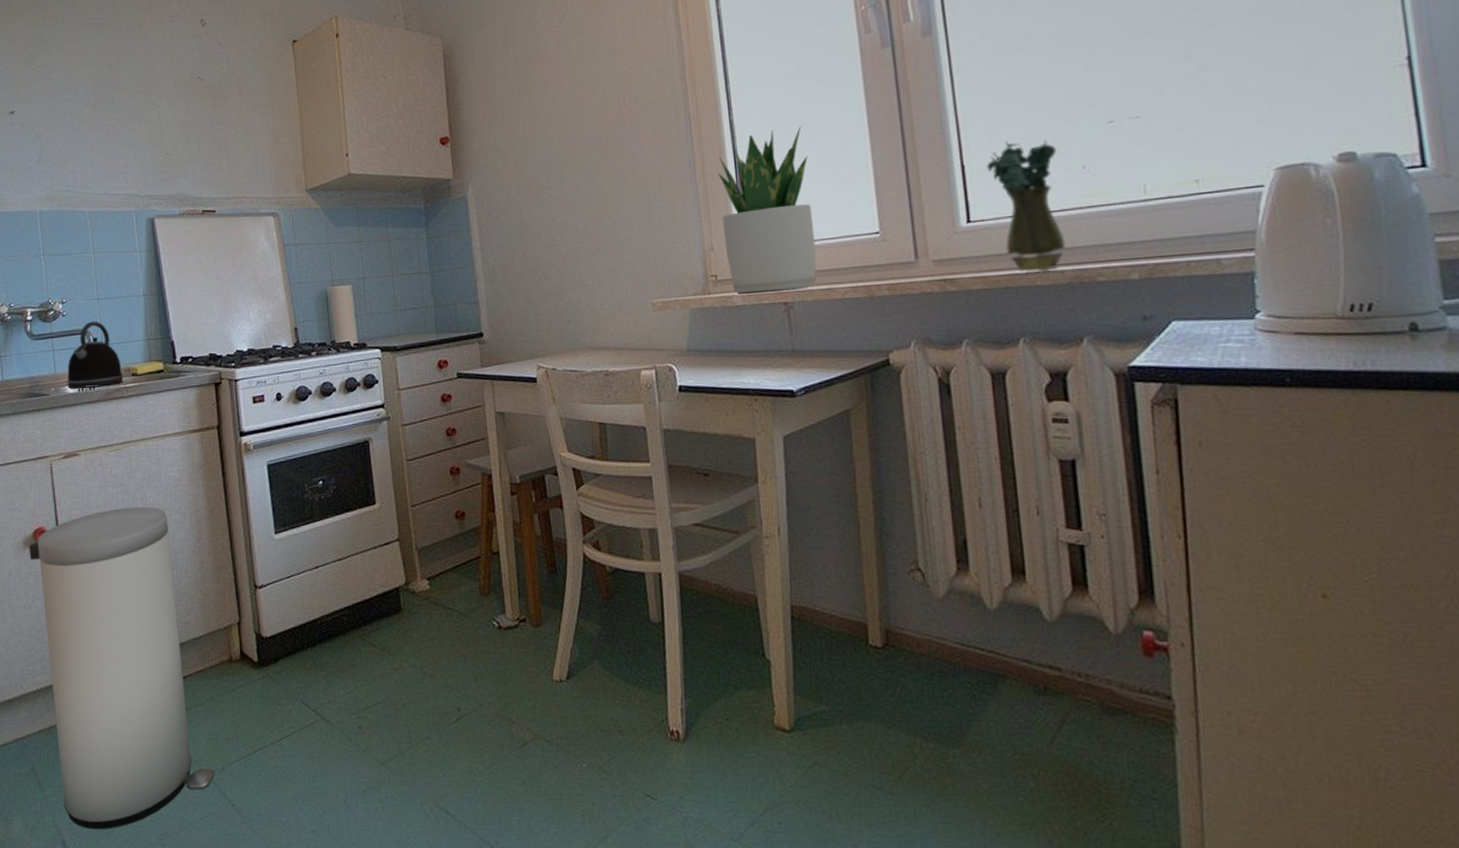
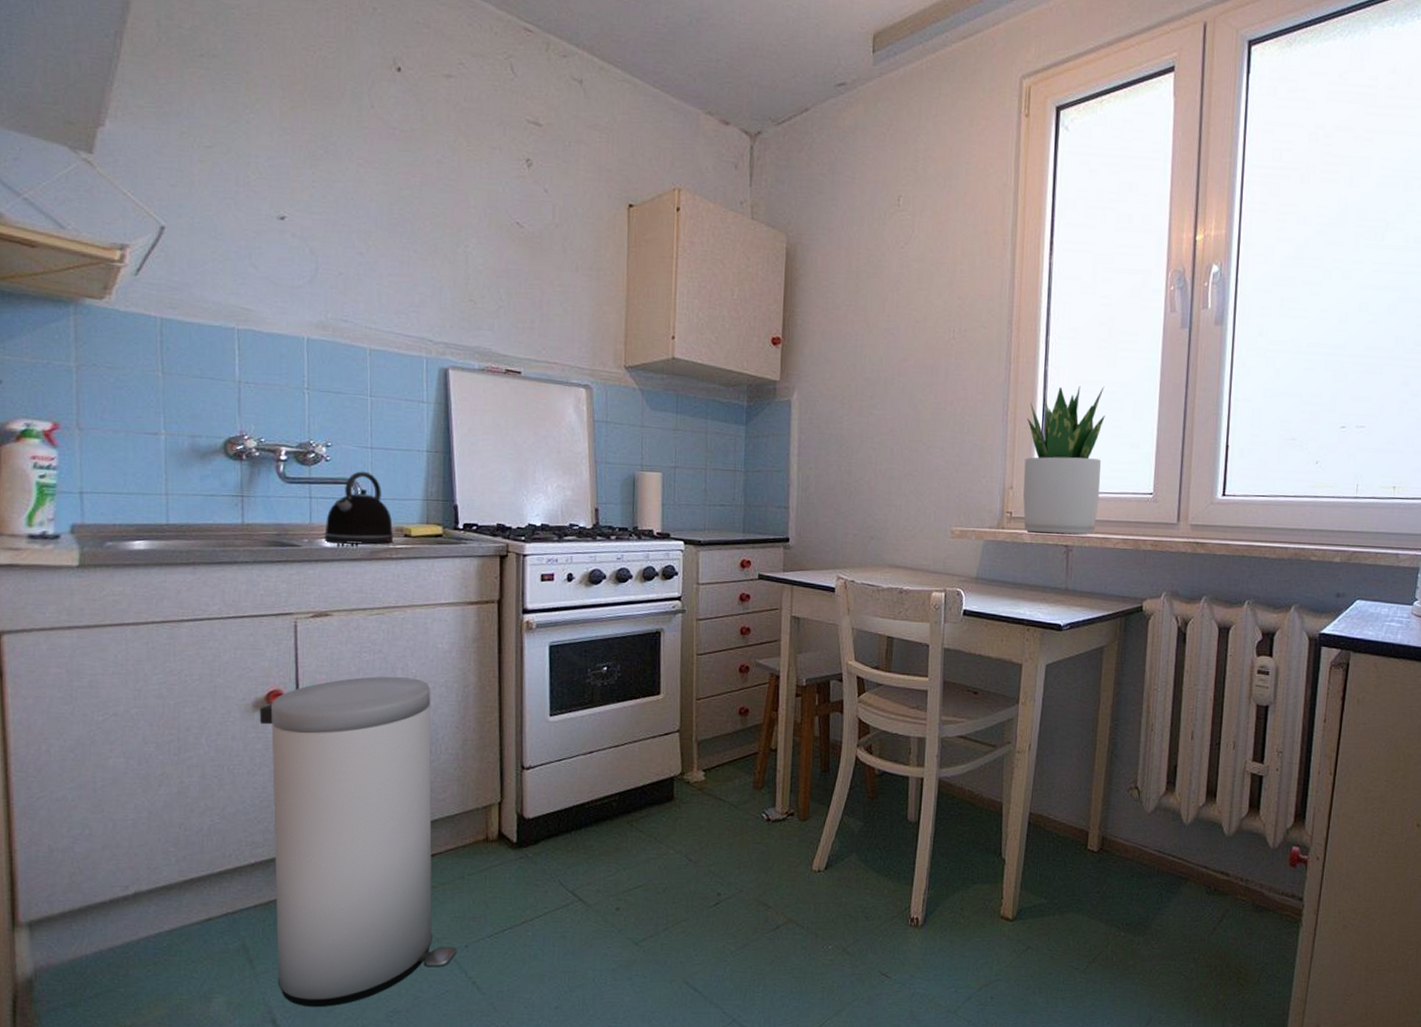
vase: present [986,140,1066,272] -> none [1245,430,1300,546]

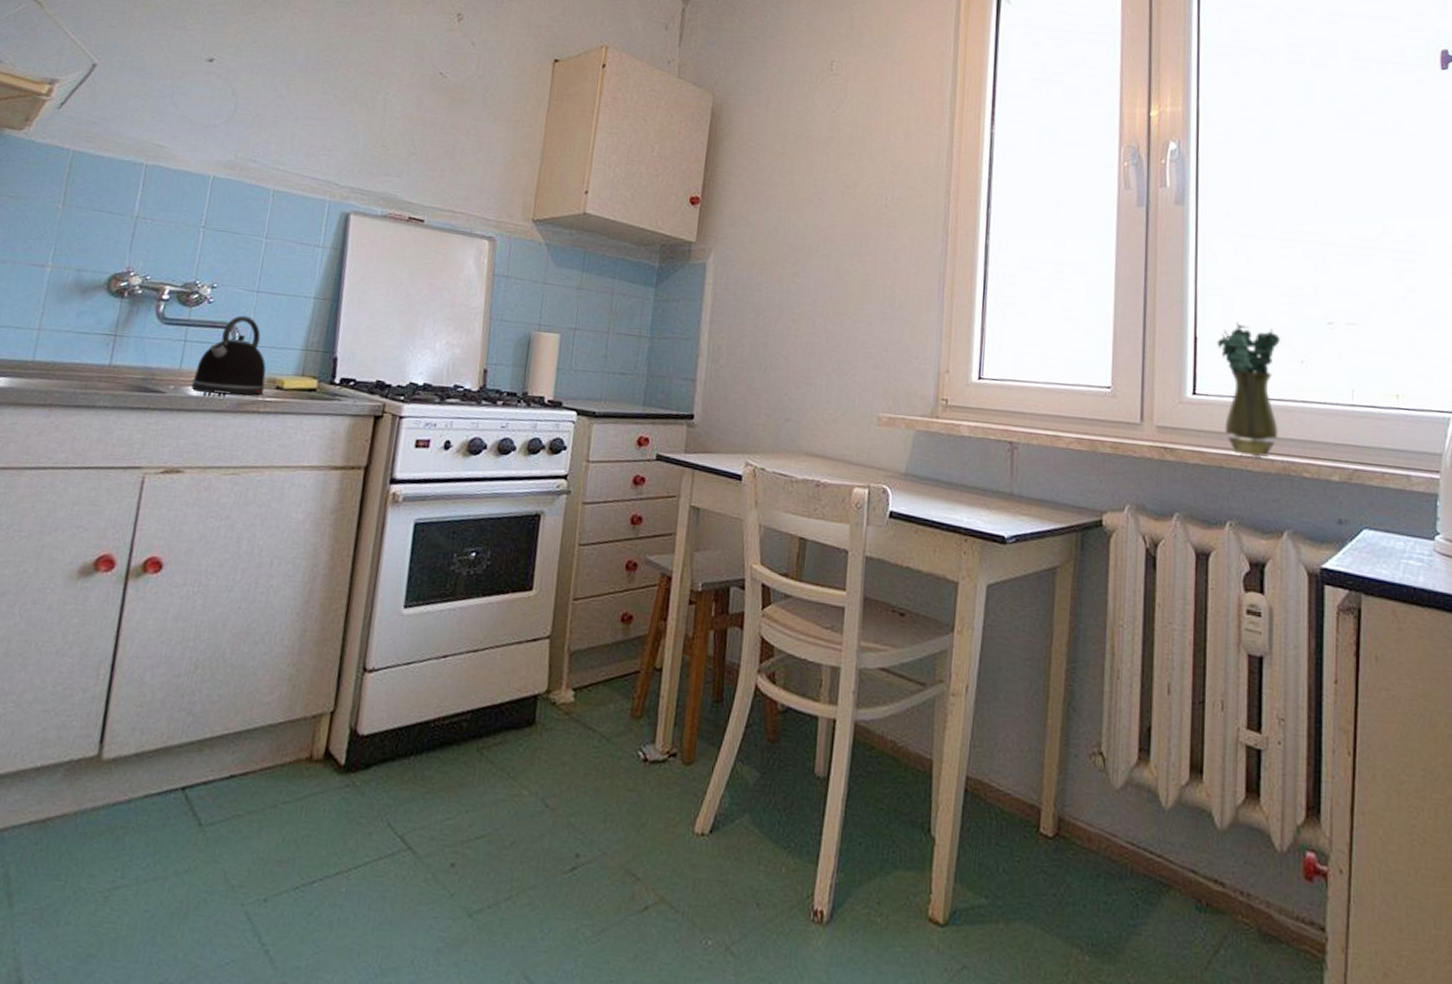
pedal bin: present [259,676,458,1008] -> none [34,546,276,969]
planter: present [1022,386,1105,535] -> none [960,263,1054,431]
vase: none [1245,430,1300,546] -> present [1217,322,1280,457]

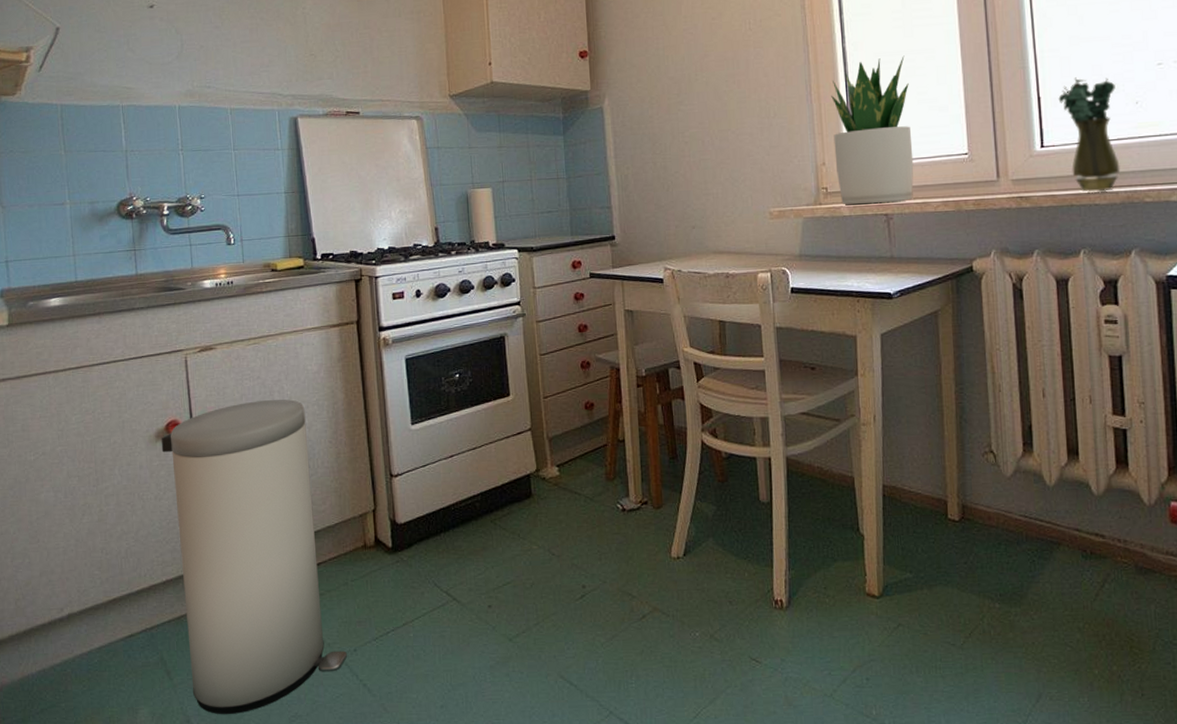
pedal bin: none [34,546,276,969] -> present [161,399,348,715]
kettle: present [191,315,266,396] -> none [203,217,263,284]
planter: none [960,263,1054,431] -> present [831,55,914,205]

